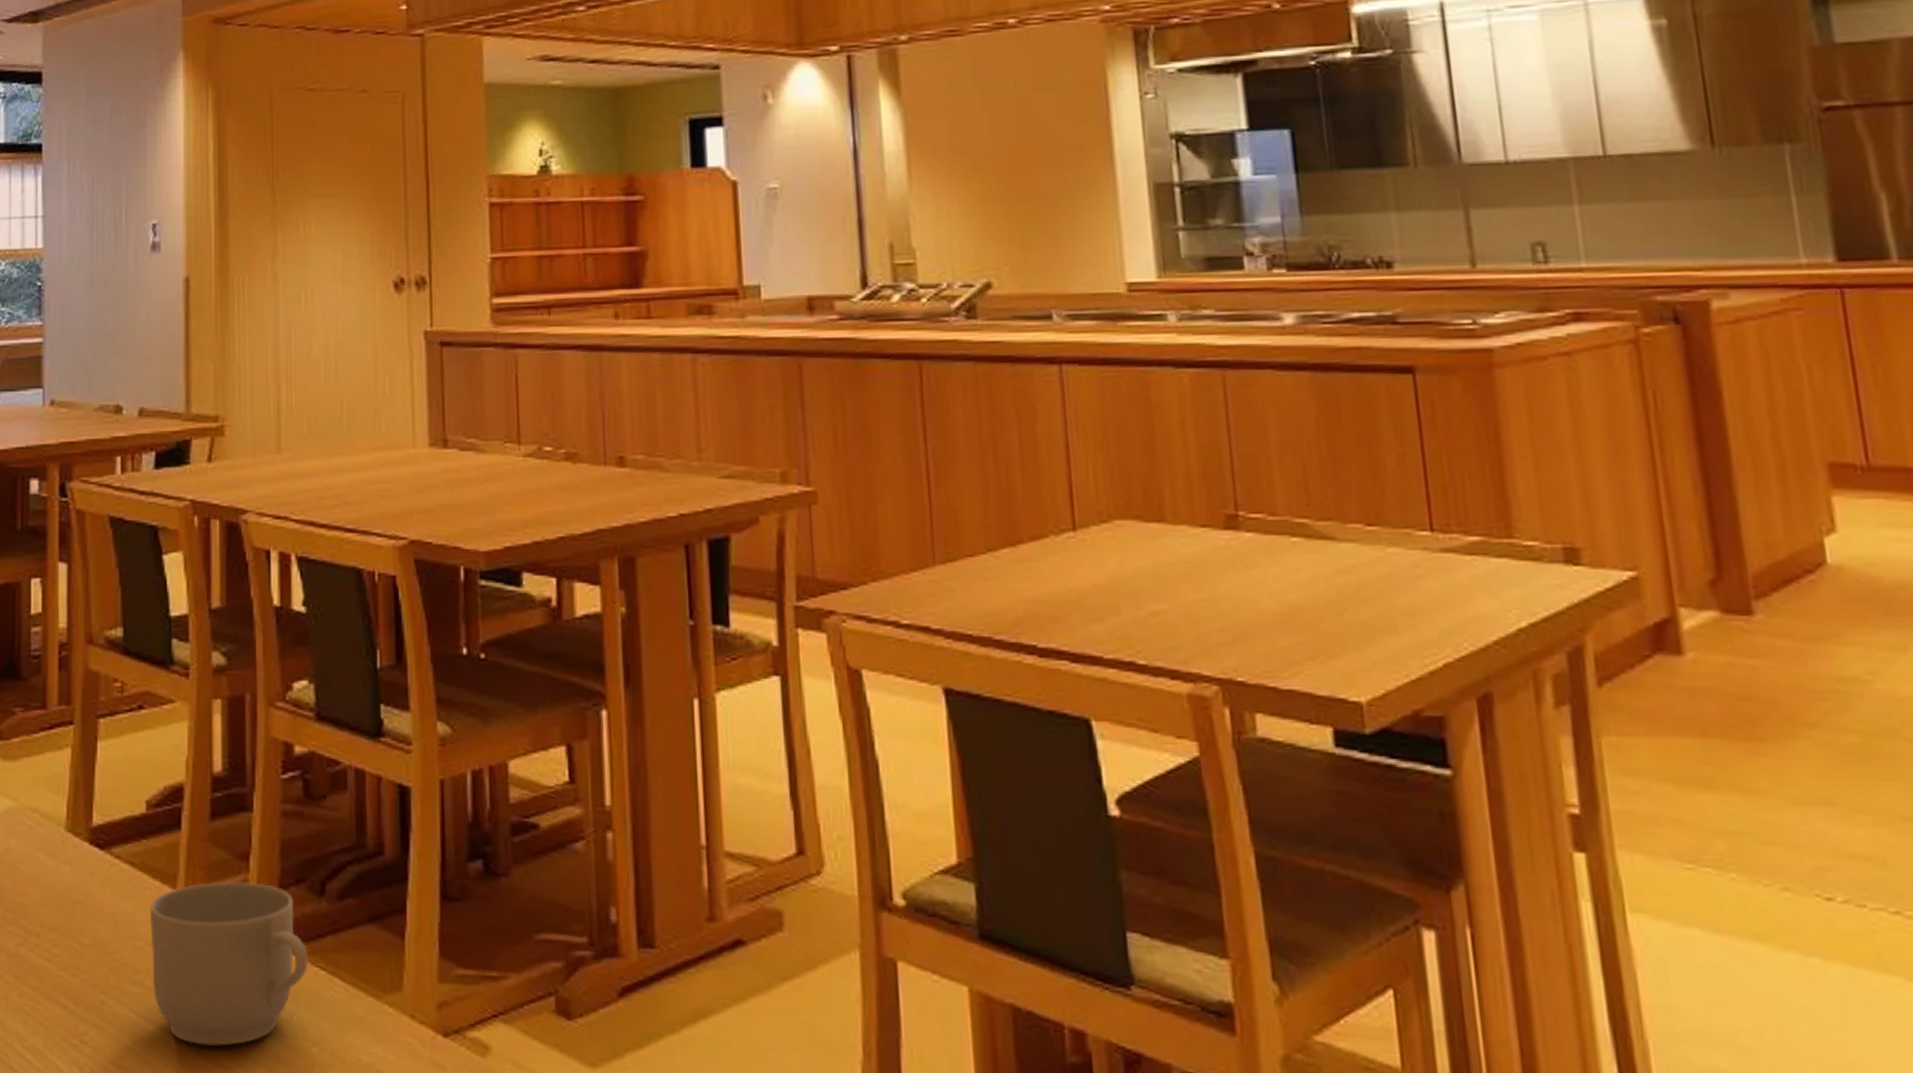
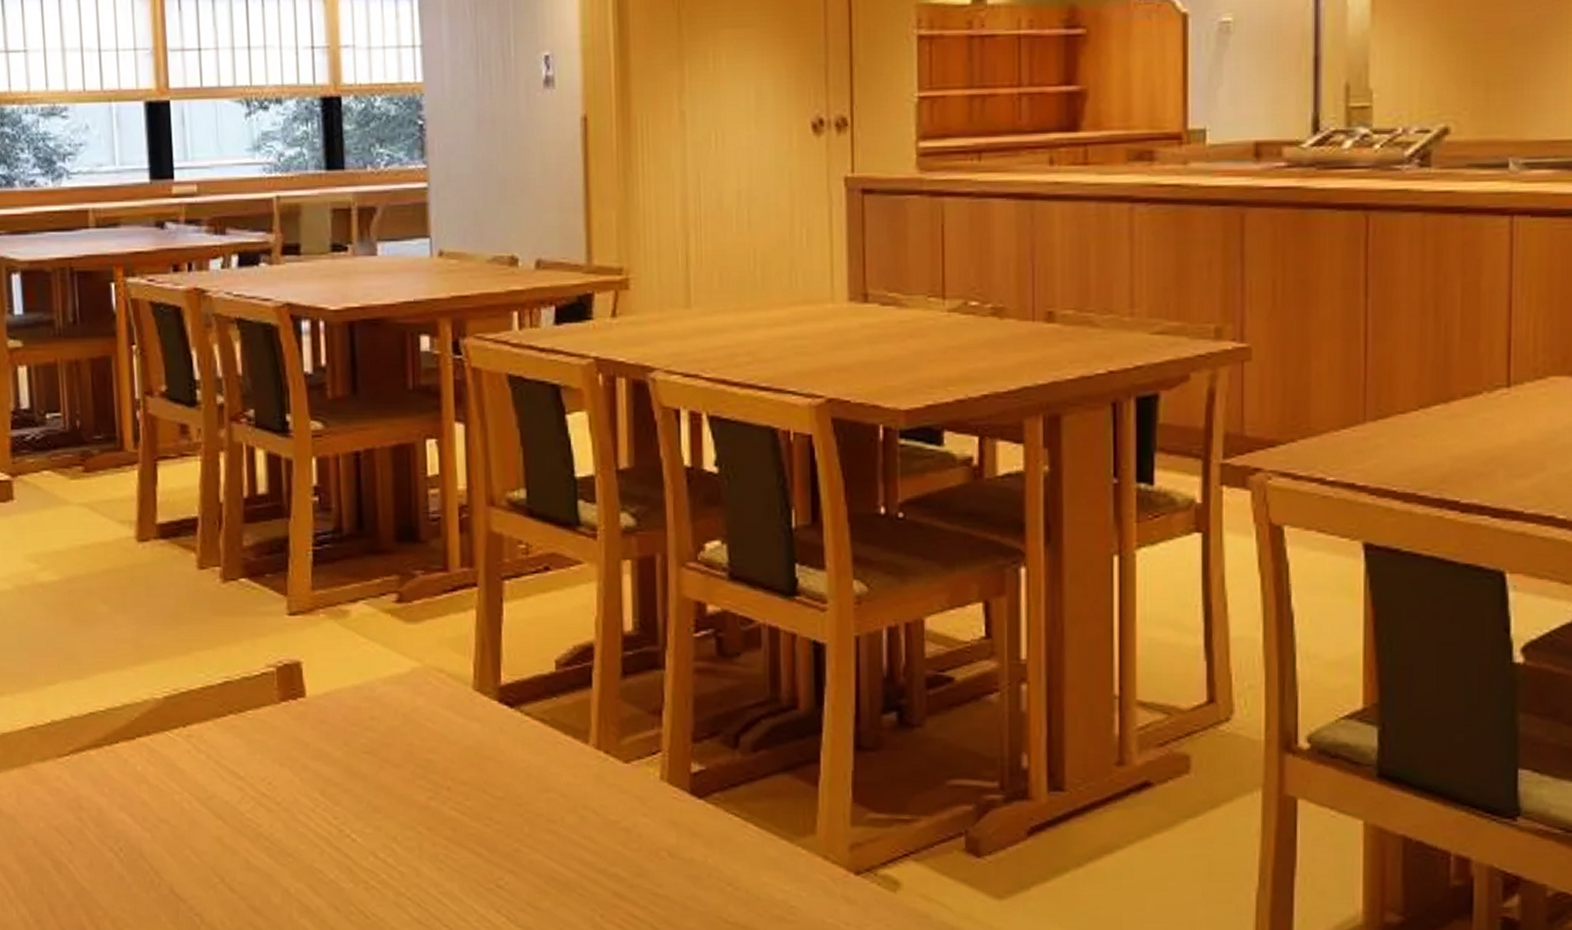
mug: present [149,881,308,1046] -> none [562,736,722,887]

